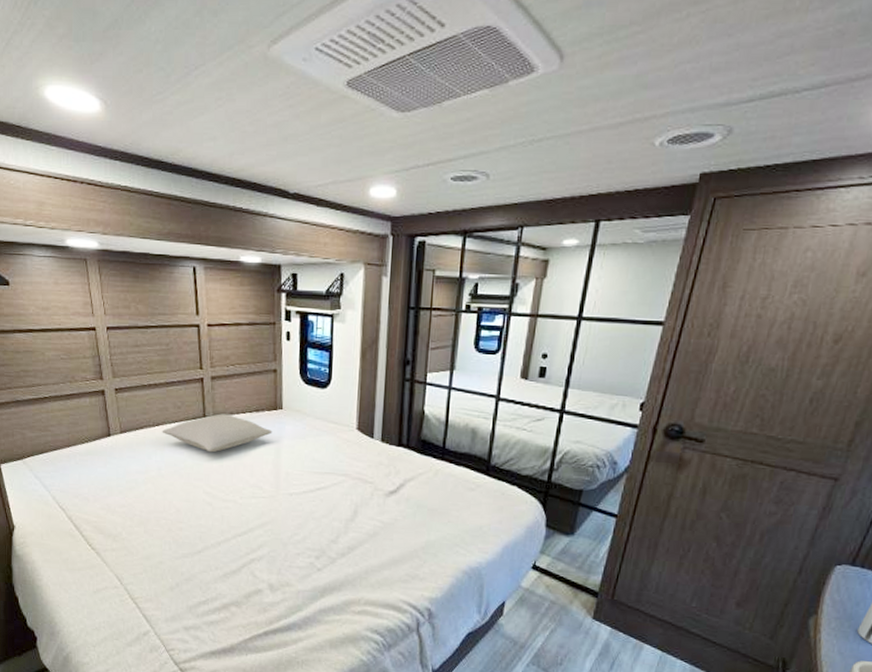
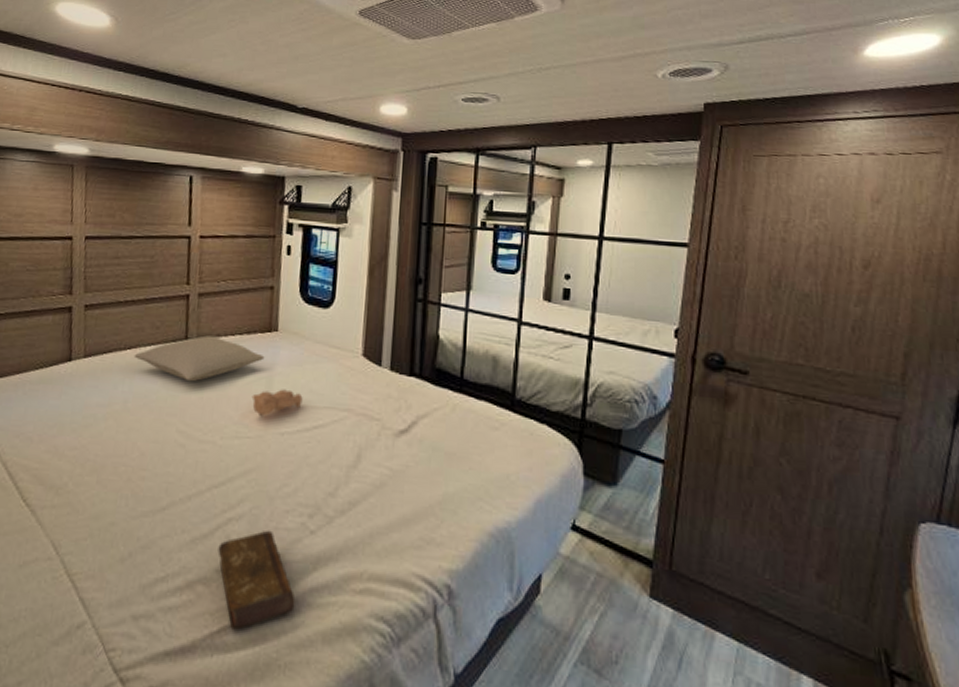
book: none [245,567,308,638] -> present [218,530,295,630]
teddy bear: none [263,458,307,481] -> present [251,389,303,417]

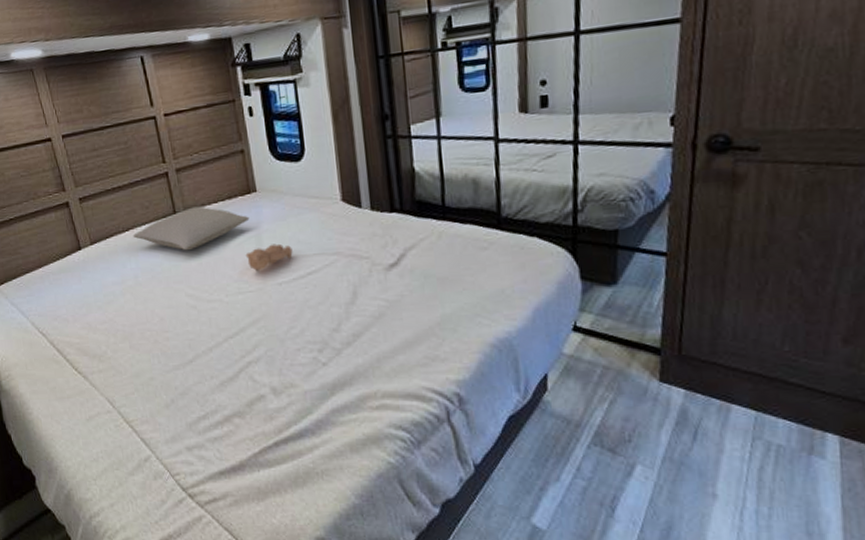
book: present [218,530,295,630] -> none [244,367,321,449]

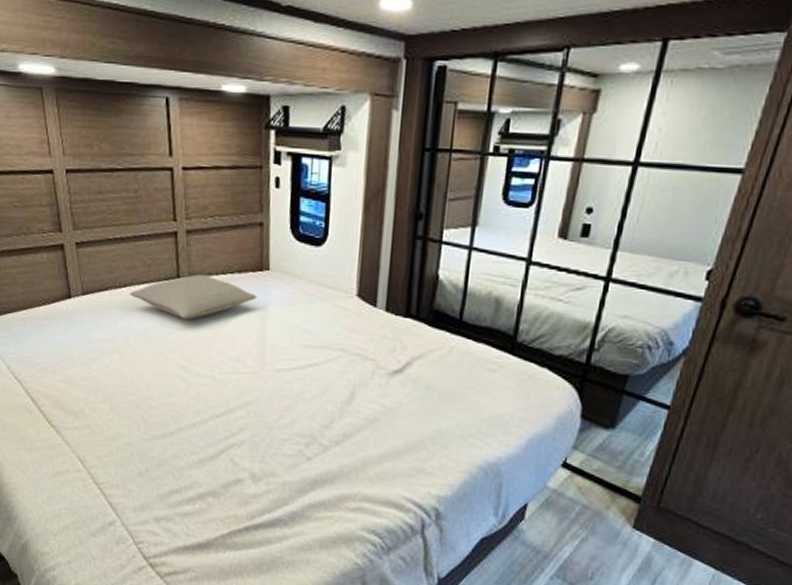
teddy bear: present [245,243,293,272] -> none [246,328,297,355]

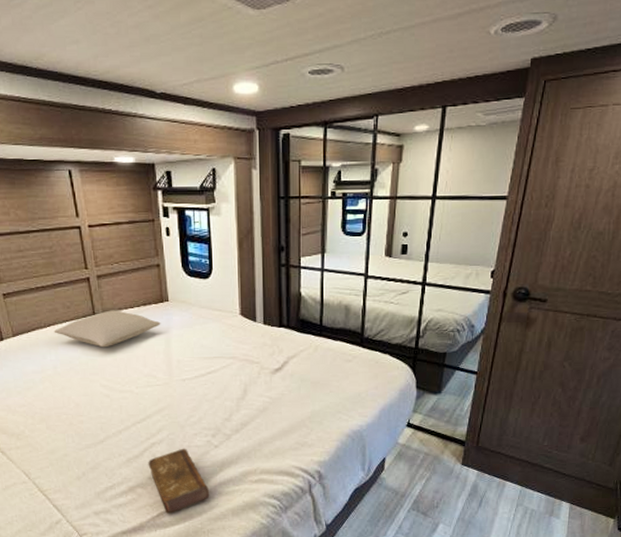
book: none [223,455,295,534] -> present [148,448,210,514]

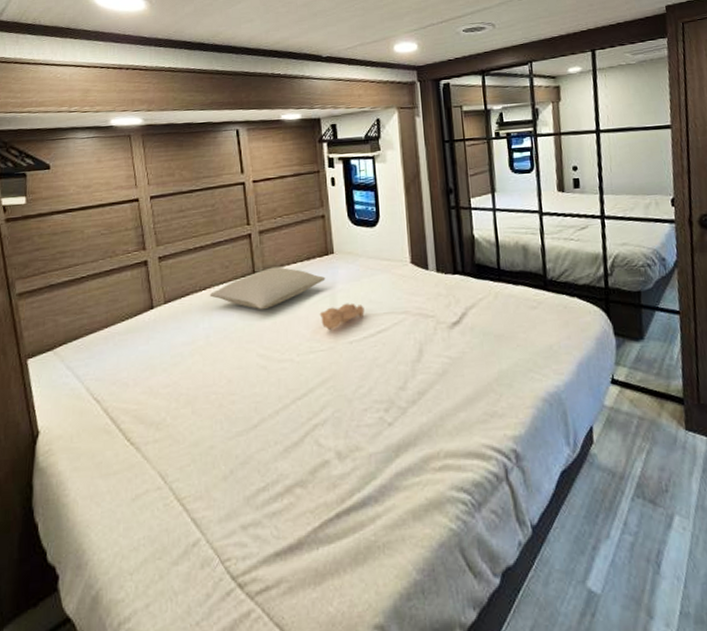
book: present [148,448,210,514] -> none [309,428,385,522]
teddy bear: none [155,346,196,369] -> present [319,303,365,331]

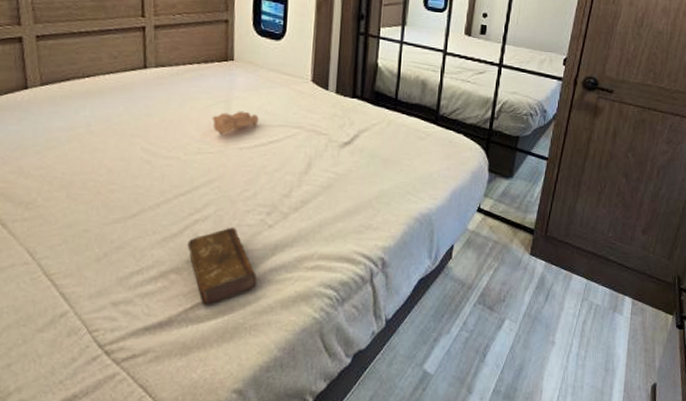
pillow: present [209,266,326,310] -> none [93,64,222,106]
book: none [309,428,385,522] -> present [187,227,258,305]

